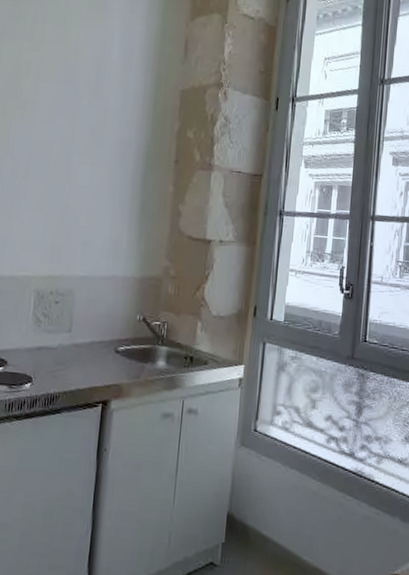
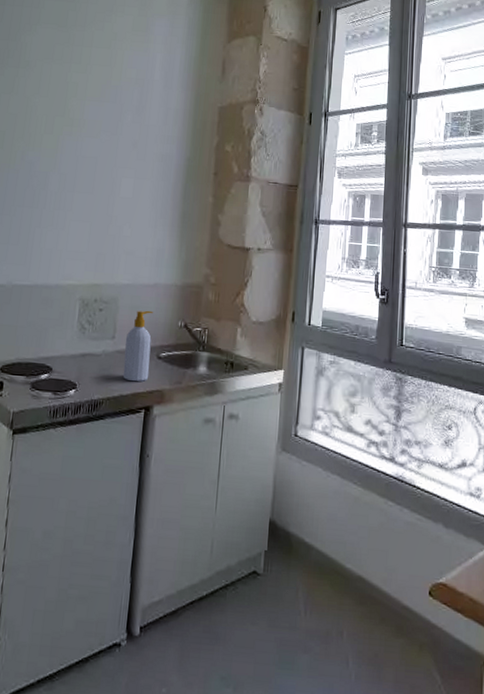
soap bottle: none [79,303,111,376] -> present [122,310,153,382]

